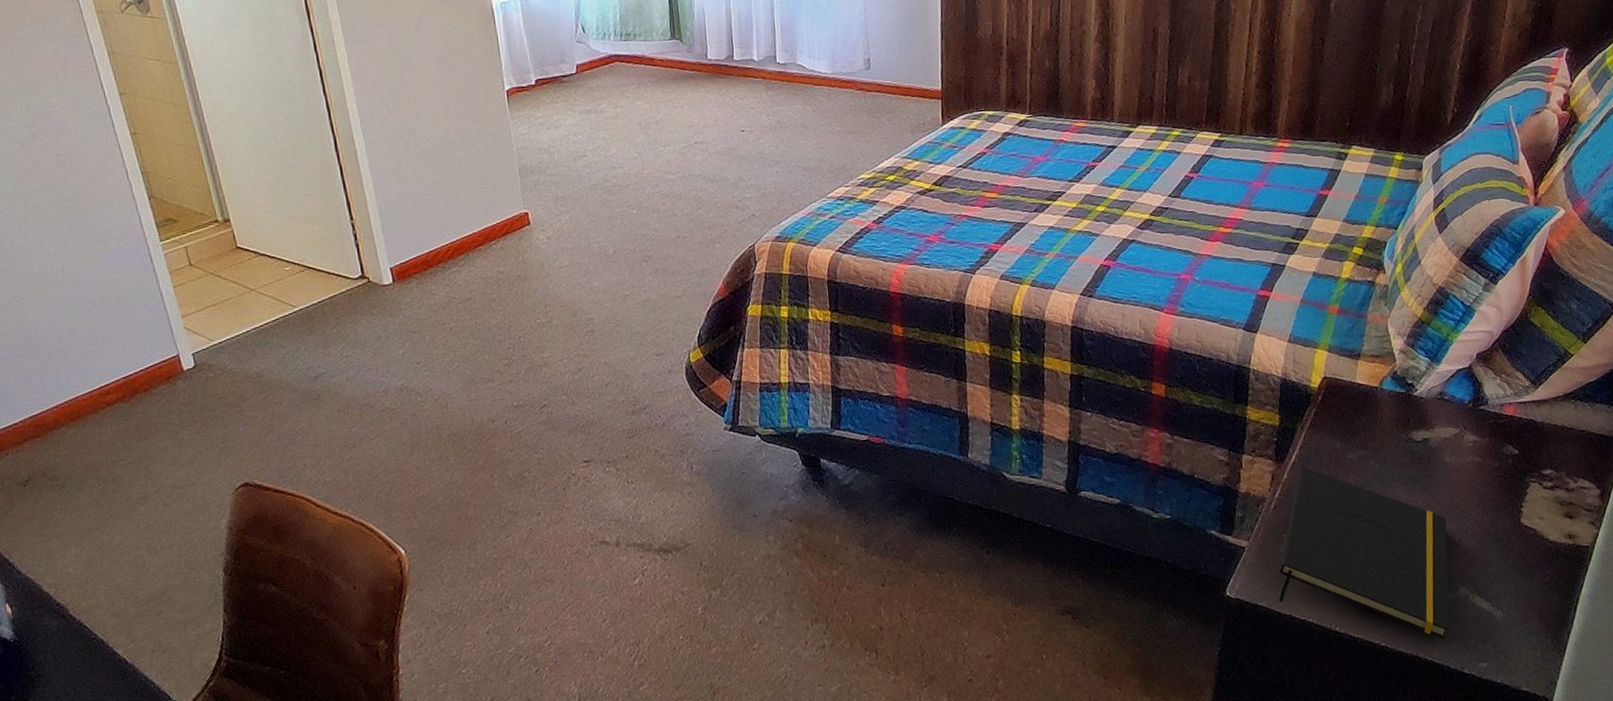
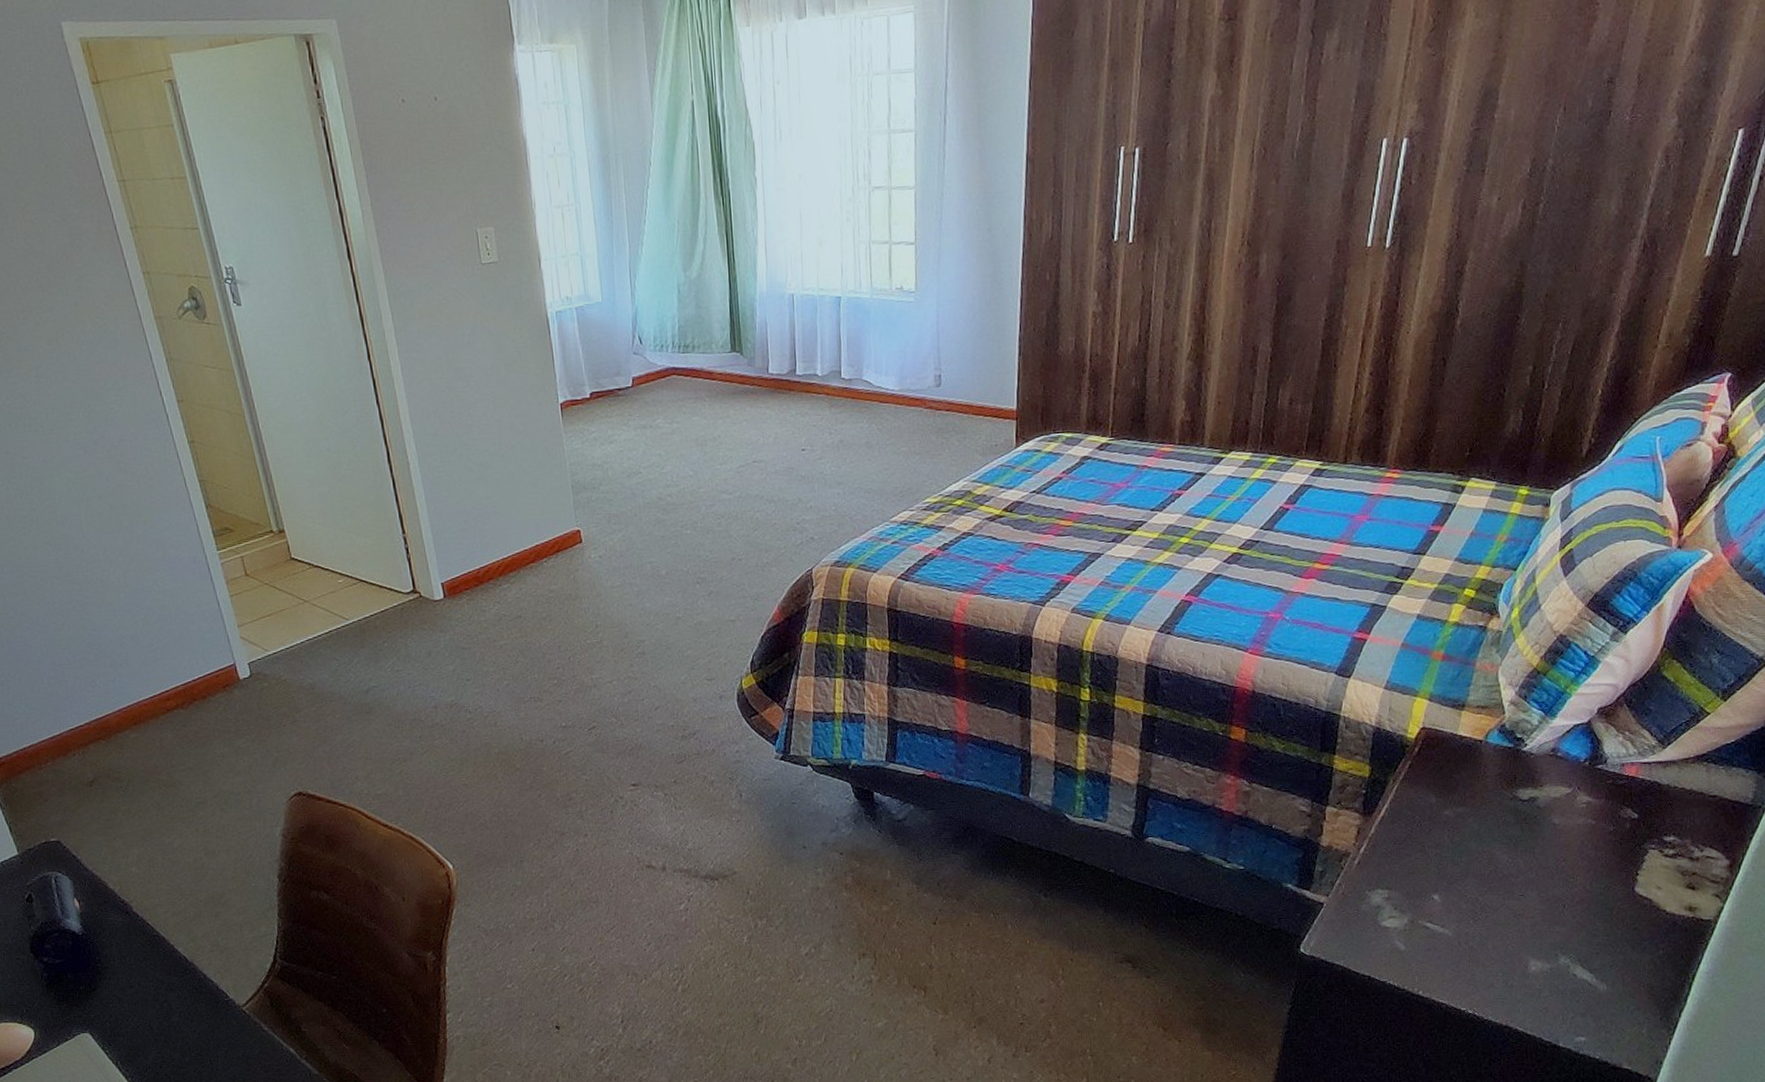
notepad: present [1278,466,1449,640] -> none [1357,821,1550,1010]

